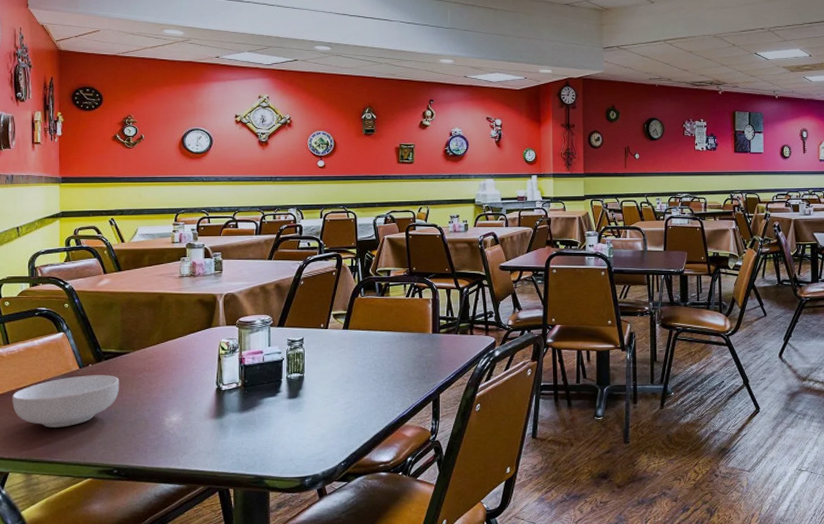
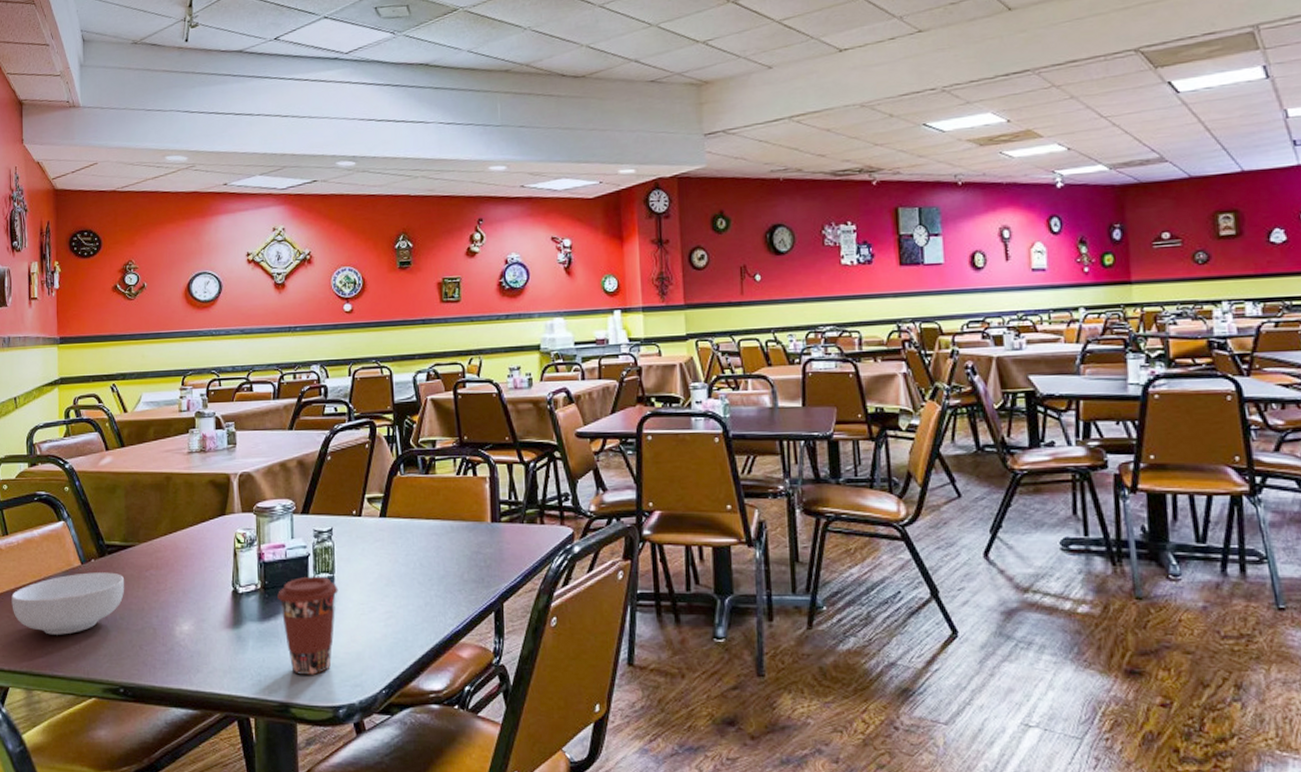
coffee cup: none [256,375,307,453] -> present [277,576,339,675]

